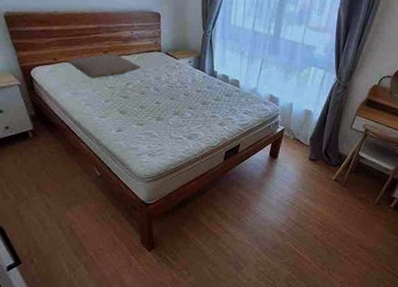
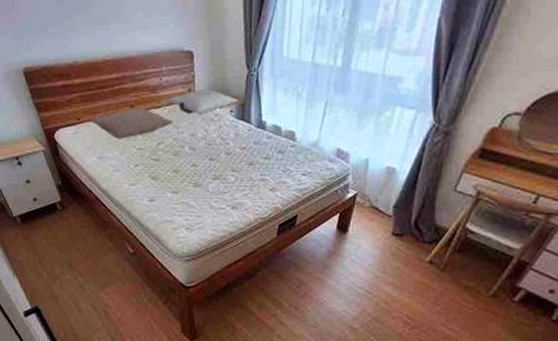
pillow: none [137,43,196,62] -> present [168,90,239,113]

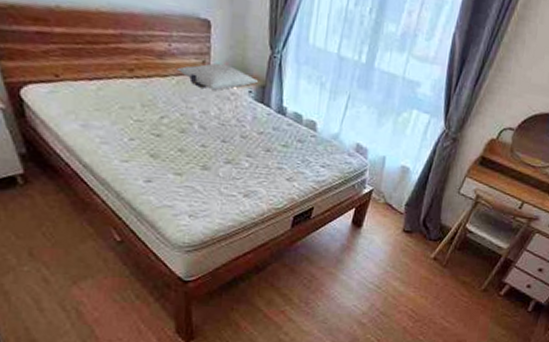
pillow: present [90,108,173,139] -> none [73,73,182,107]

